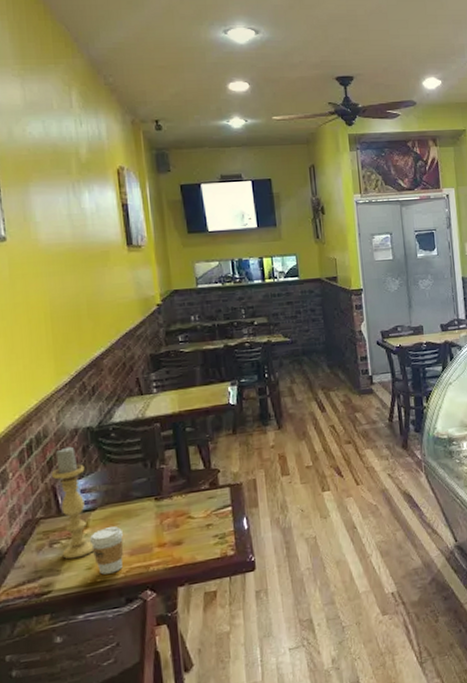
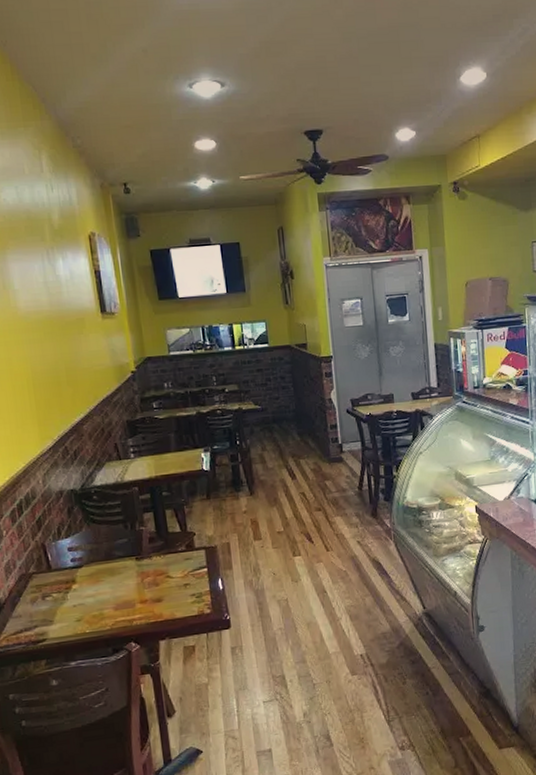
candle holder: present [51,446,95,560] -> none [40,507,83,612]
coffee cup: present [89,526,124,575] -> none [77,583,109,627]

